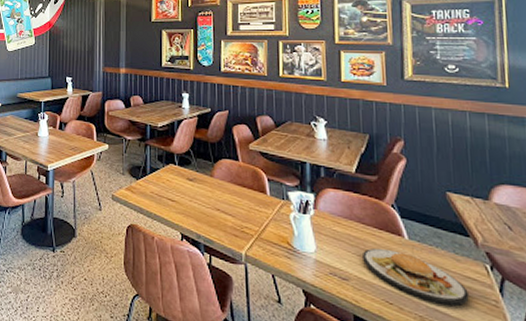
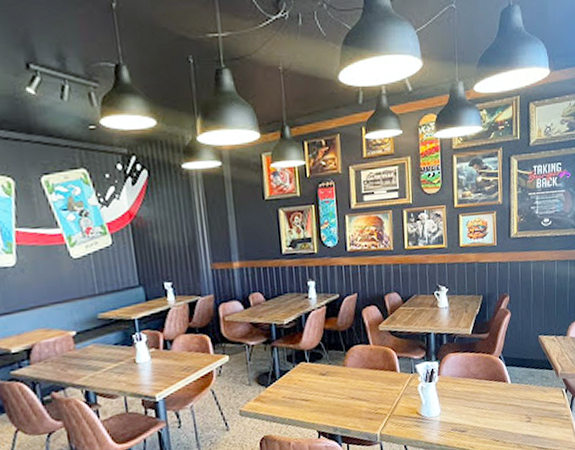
plate: present [363,245,469,307] -> none [477,387,550,431]

